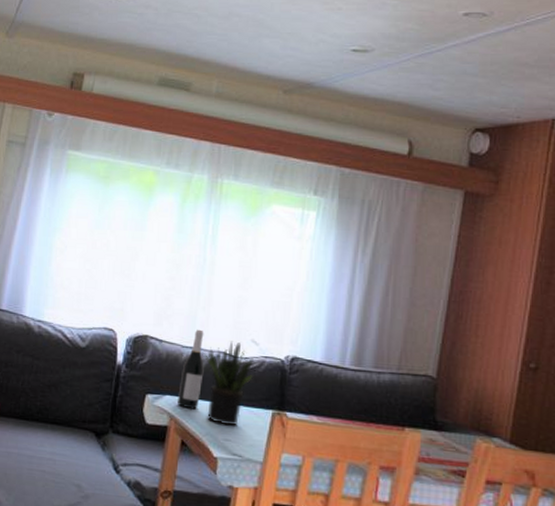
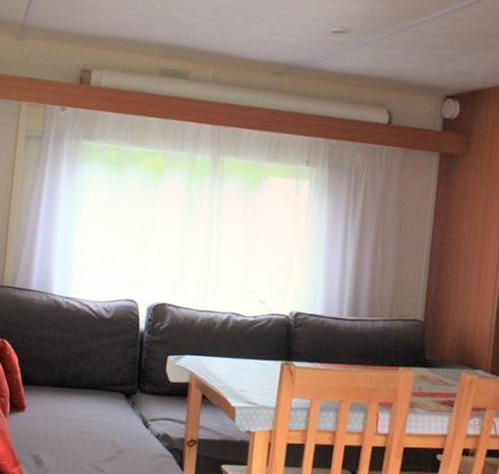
wine bottle: present [178,329,204,409] -> none [196,294,218,366]
potted plant: present [204,341,254,425] -> none [218,302,263,377]

